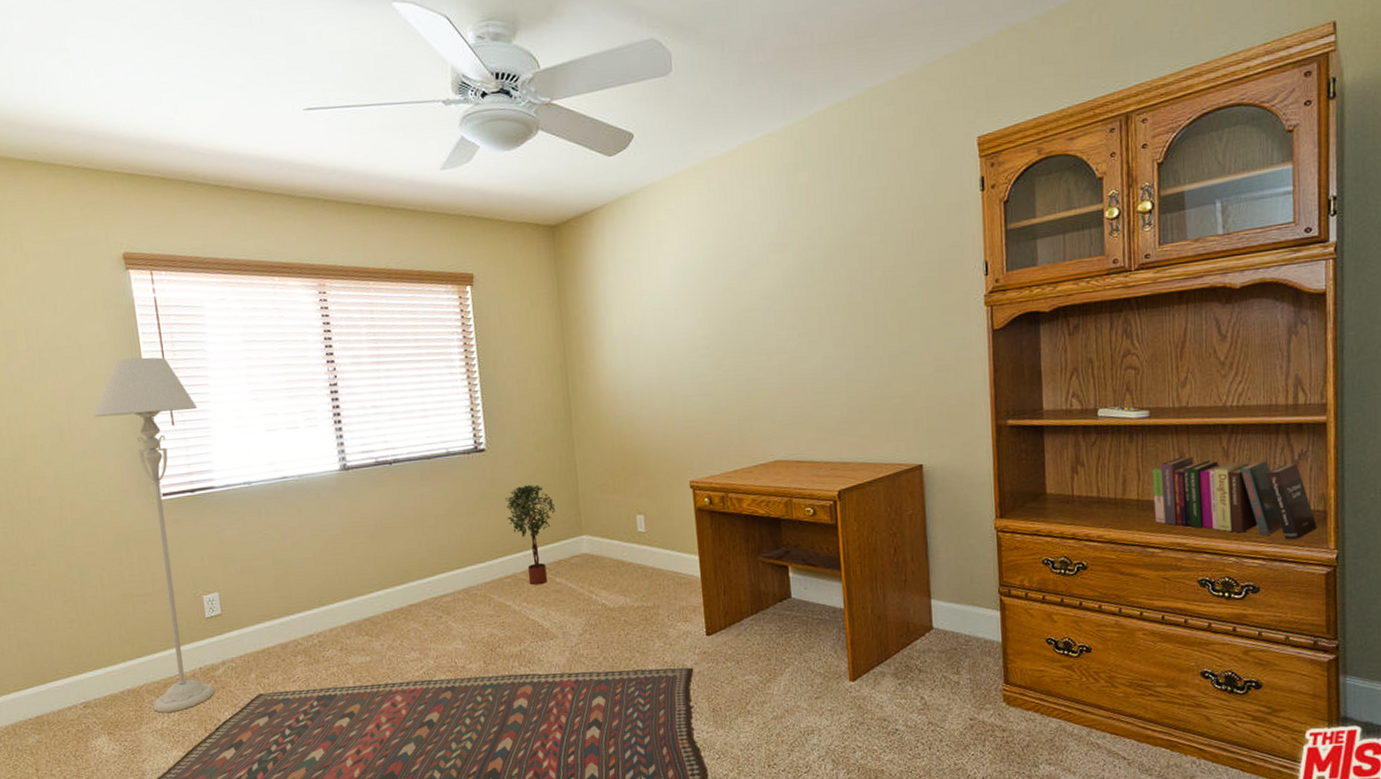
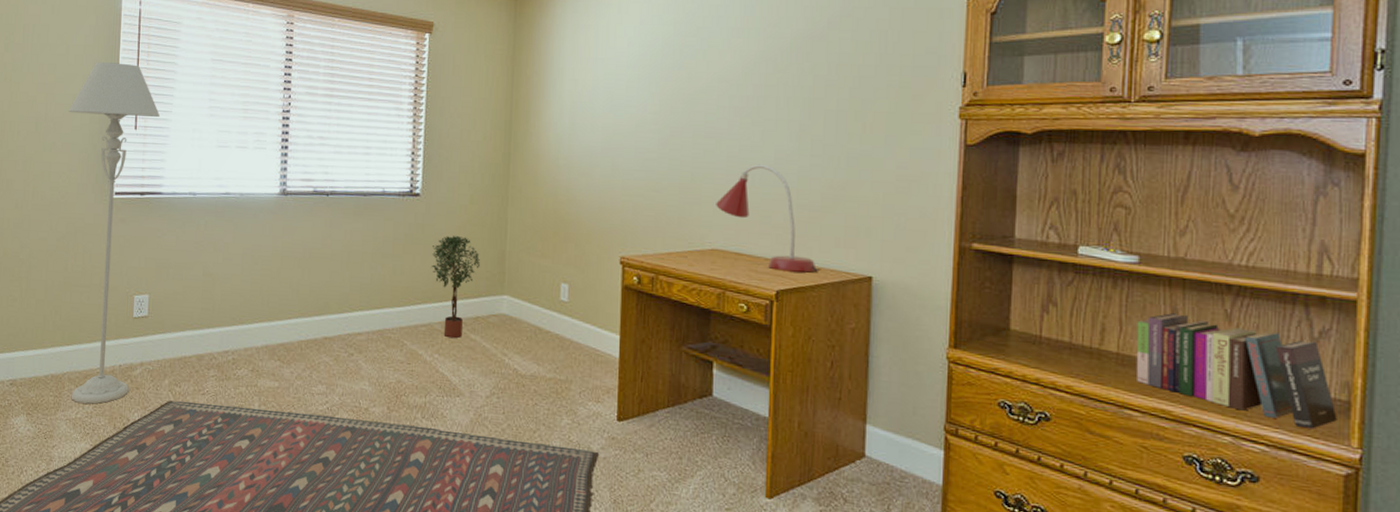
desk lamp: none [773,373,875,472] -> present [716,164,820,273]

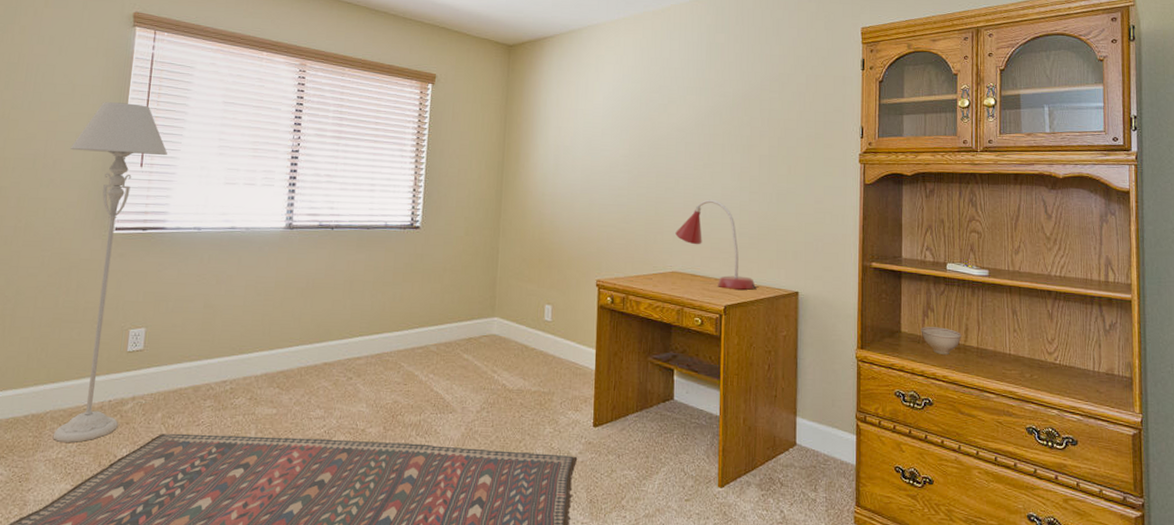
potted tree: present [430,235,480,339] -> none [428,263,473,359]
bowl: none [1037,324,1096,360] -> present [921,326,962,355]
books: present [1136,312,1337,429] -> none [990,313,1125,401]

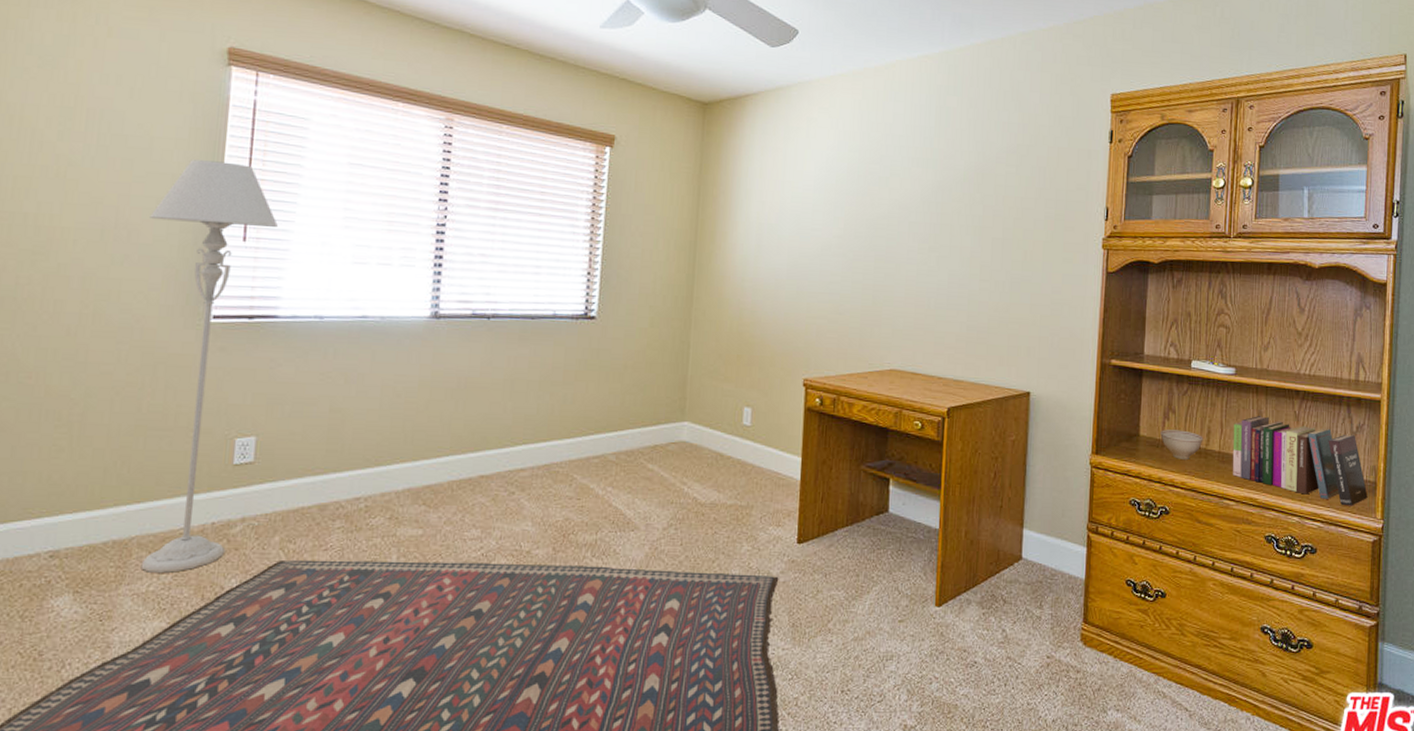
desk lamp: present [675,199,758,290] -> none [895,287,986,390]
books: none [990,313,1125,401] -> present [1232,415,1368,506]

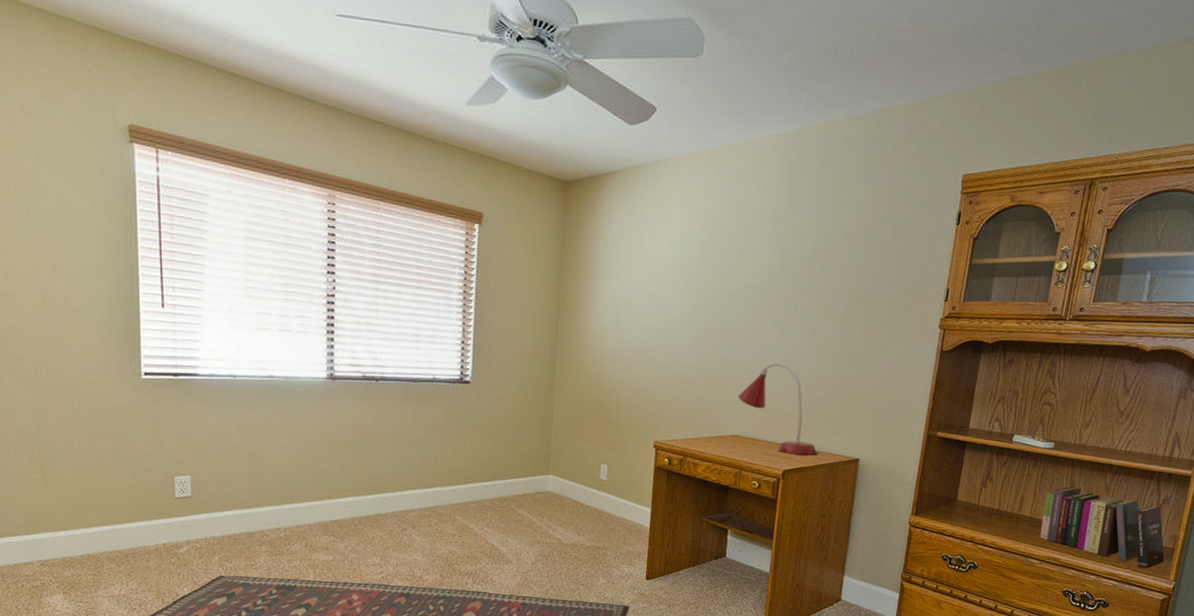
floor lamp: present [140,160,278,574] -> none [81,232,189,582]
desk lamp: none [895,287,986,390] -> present [738,362,819,455]
bowl: present [1160,429,1204,459] -> none [976,496,1017,523]

